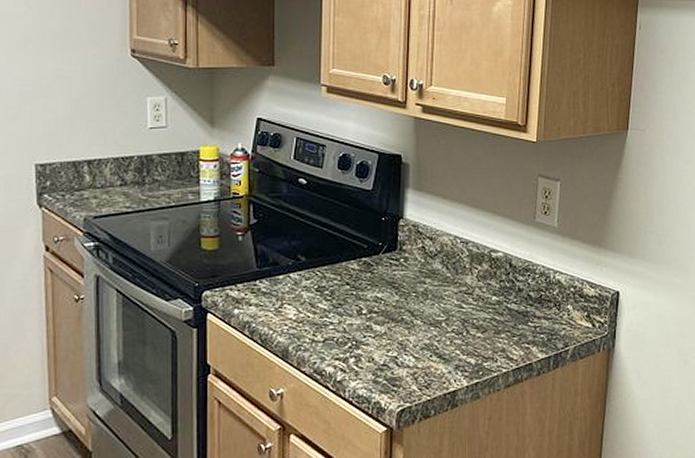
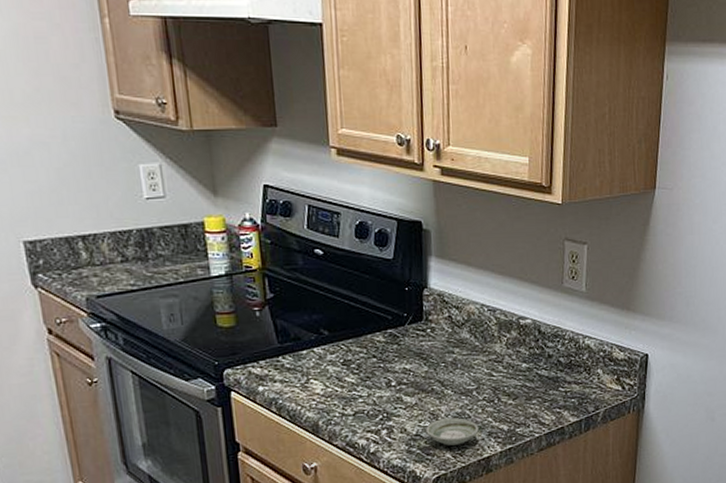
saucer: none [393,349,446,378] -> present [426,418,479,446]

